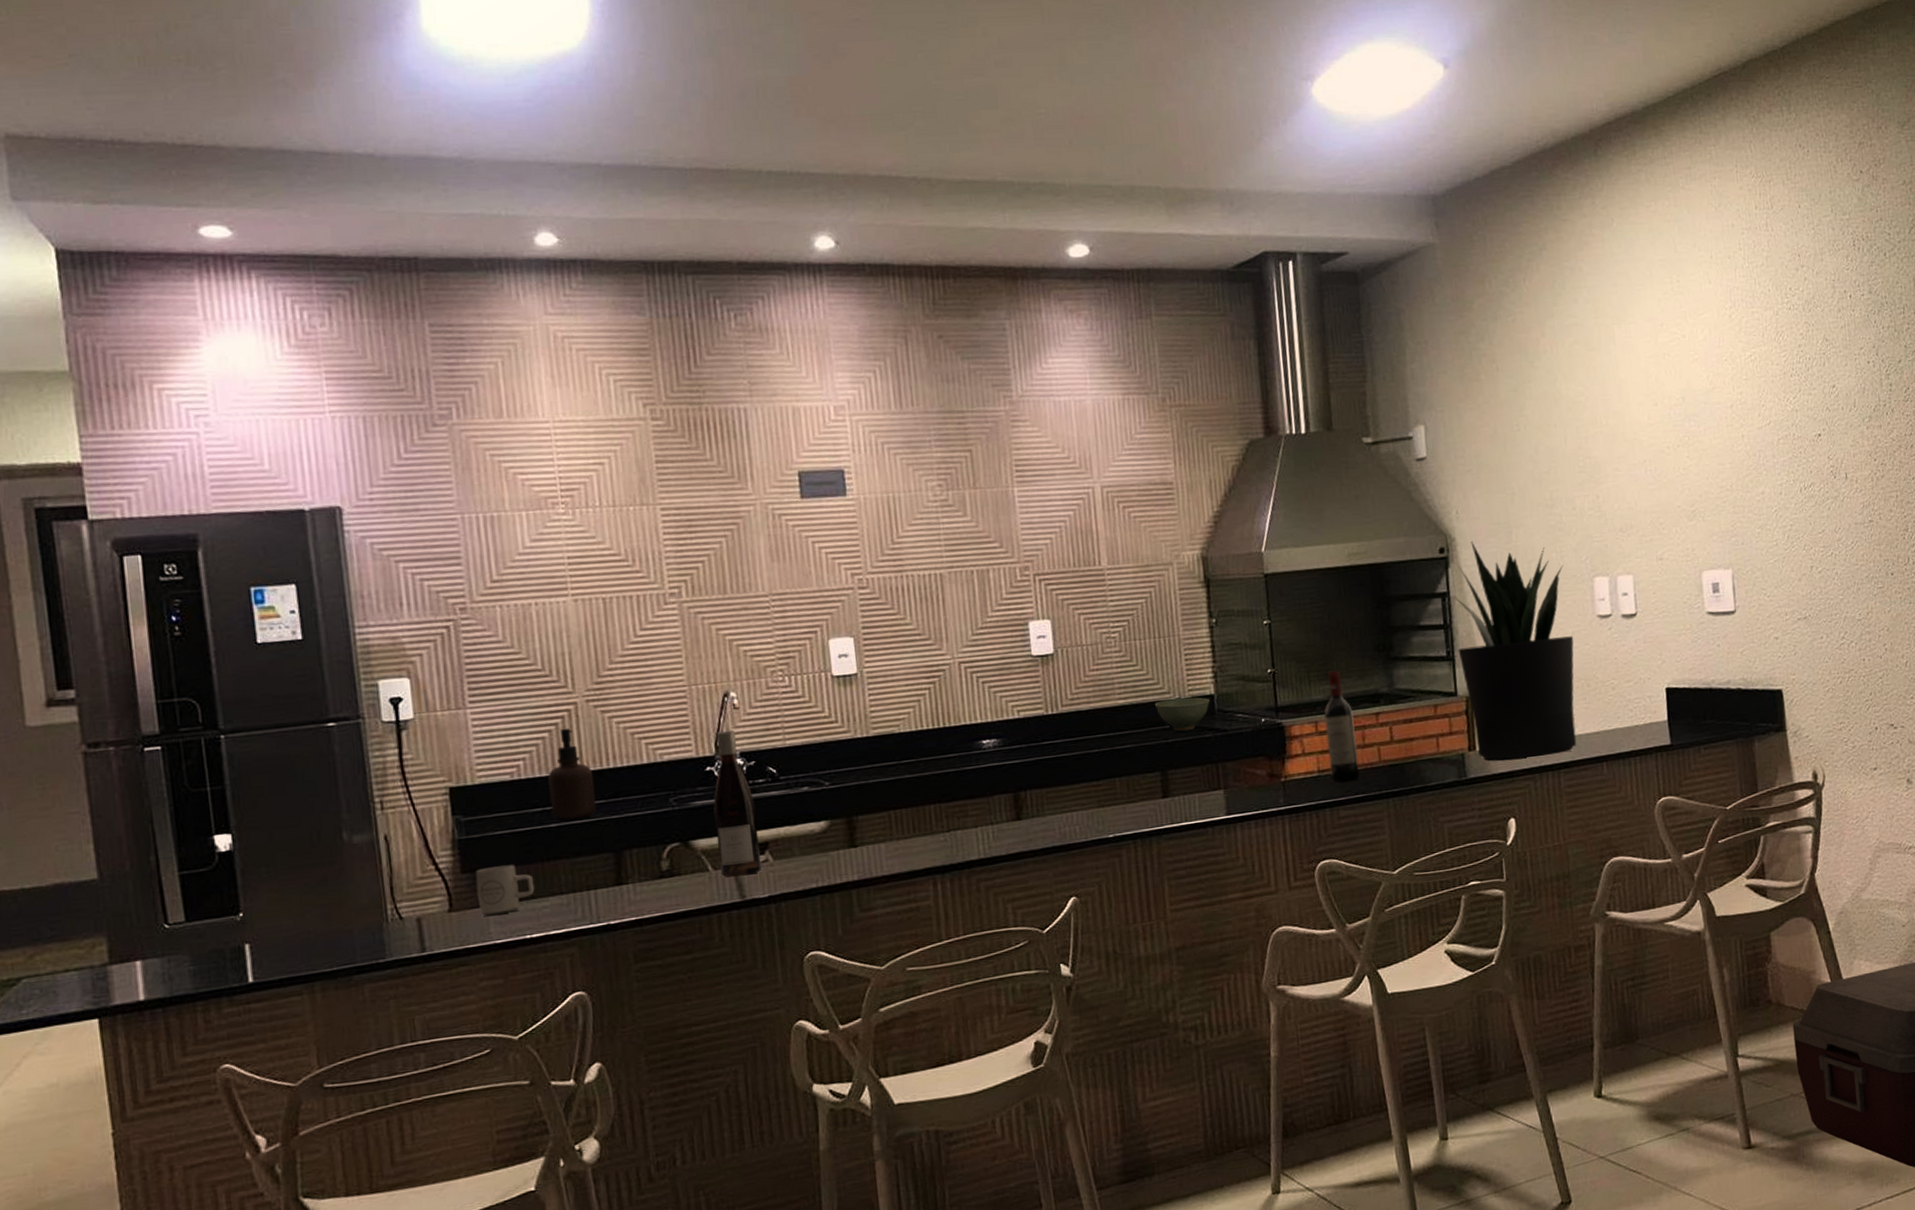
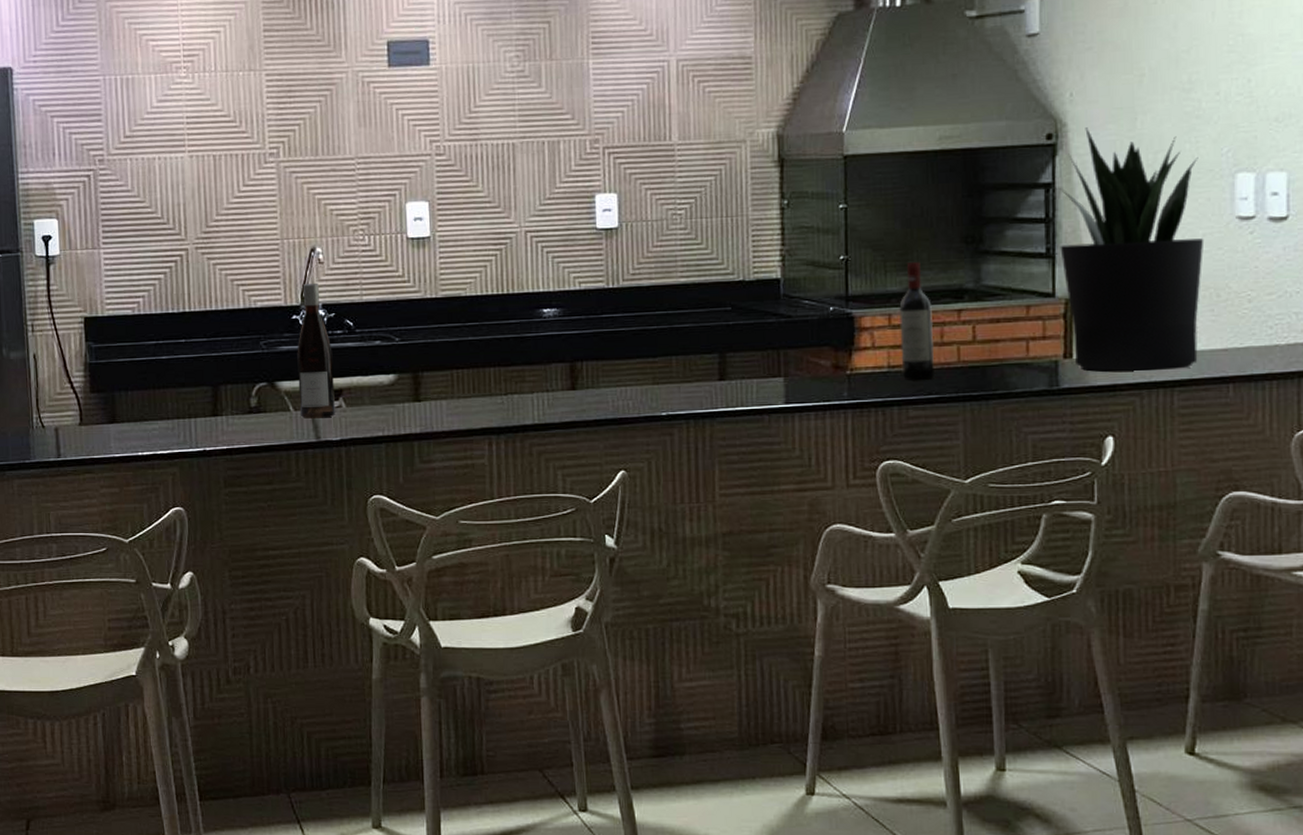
mug: present [475,864,535,916] -> none [101,389,147,432]
soap dispenser: present [547,728,597,821] -> none [161,271,200,355]
bowl: present [1154,697,1210,732] -> none [717,280,776,314]

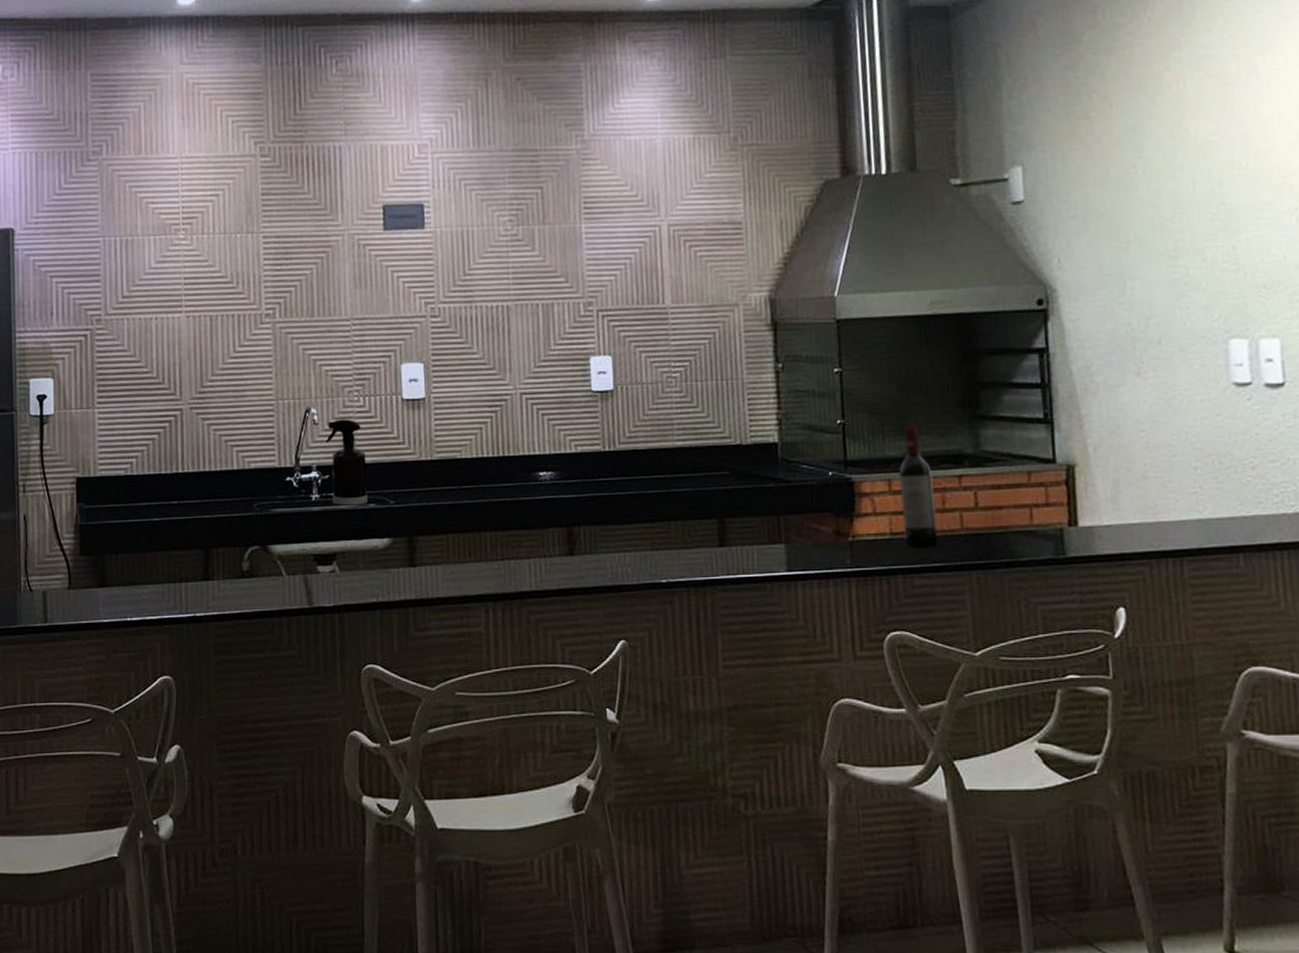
bottle: present [297,282,335,419] -> none [290,444,329,584]
spray bottle: none [331,258,373,343] -> present [325,419,367,506]
planter: present [1060,127,1204,372] -> none [1054,293,1205,541]

